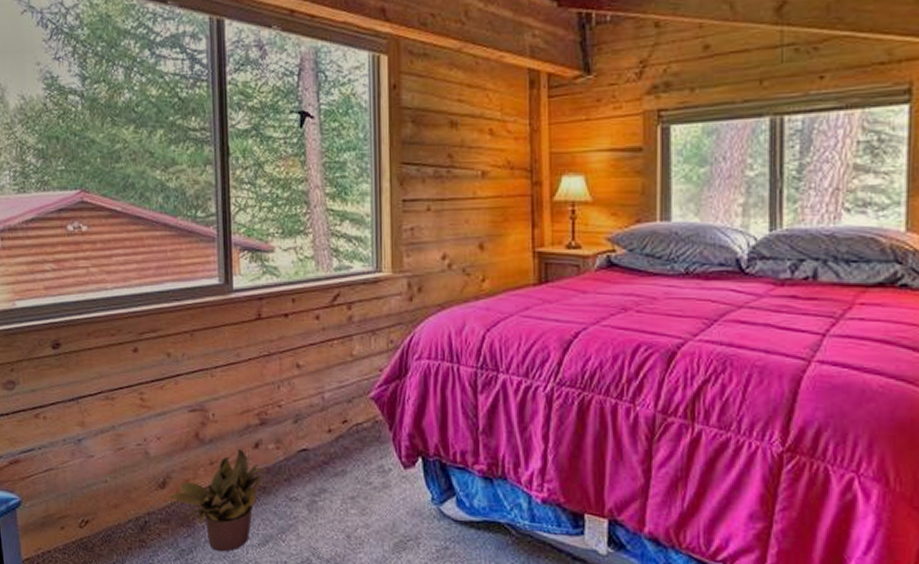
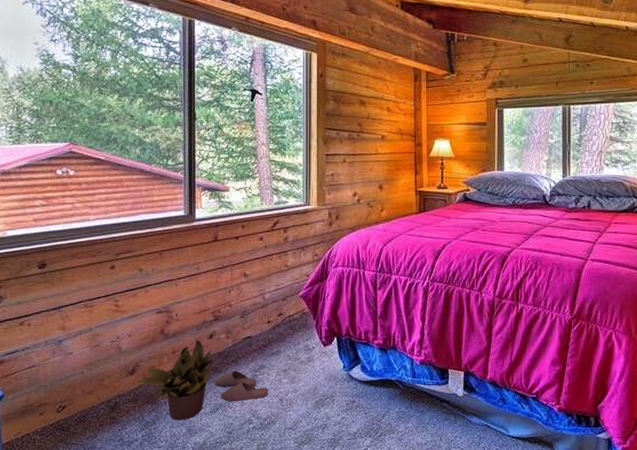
slippers: none [262,492,332,534] -> present [214,370,269,401]

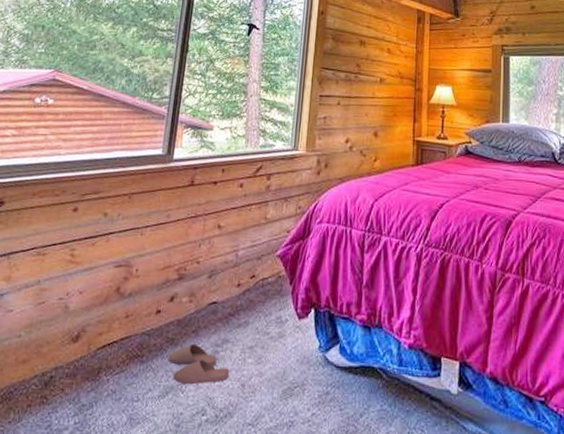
potted plant: present [136,339,218,421] -> none [78,302,177,406]

